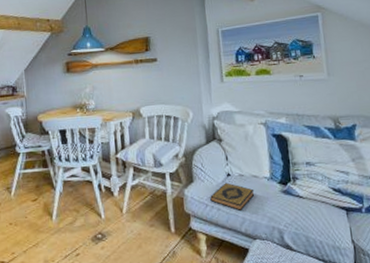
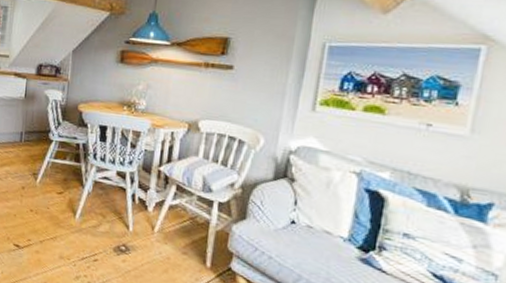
hardback book: present [210,182,255,212] -> none [262,230,323,267]

